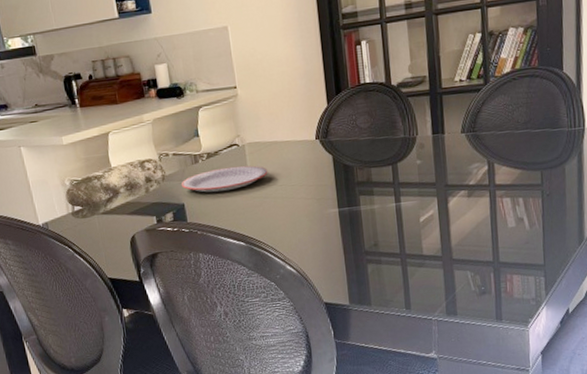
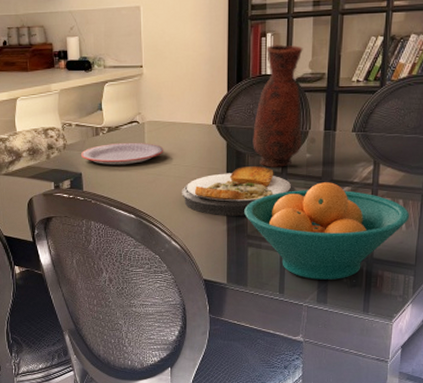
plate: none [291,178,411,234] -> present [182,166,297,216]
vase: none [359,50,411,178] -> present [253,45,303,167]
fruit bowl: none [359,187,533,291] -> present [244,182,410,280]

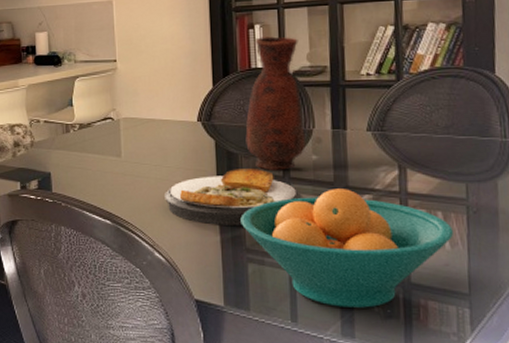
plate: present [81,142,164,165] -> none [50,140,142,165]

